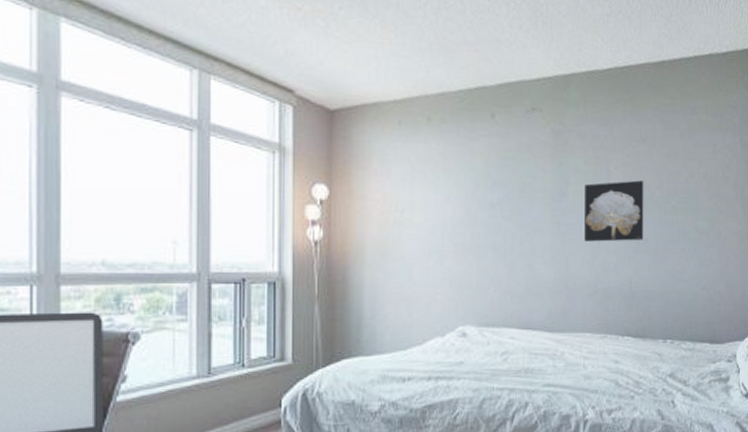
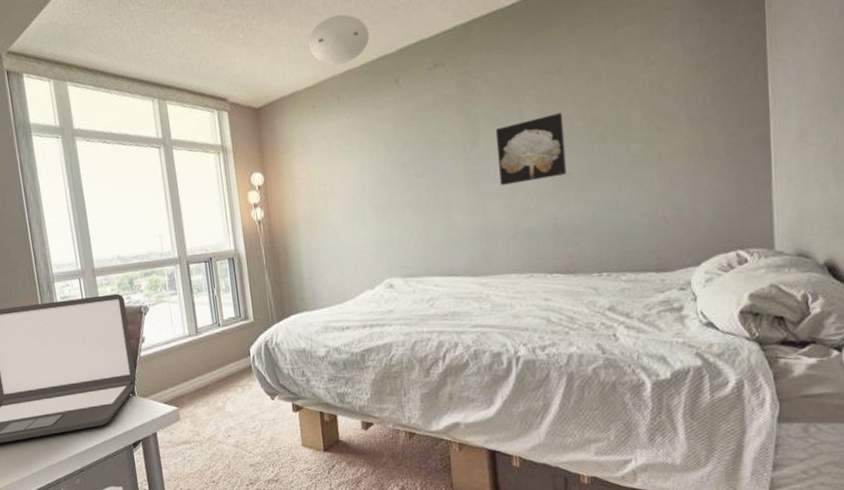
ceiling light: none [402,31,469,84] -> present [308,14,369,65]

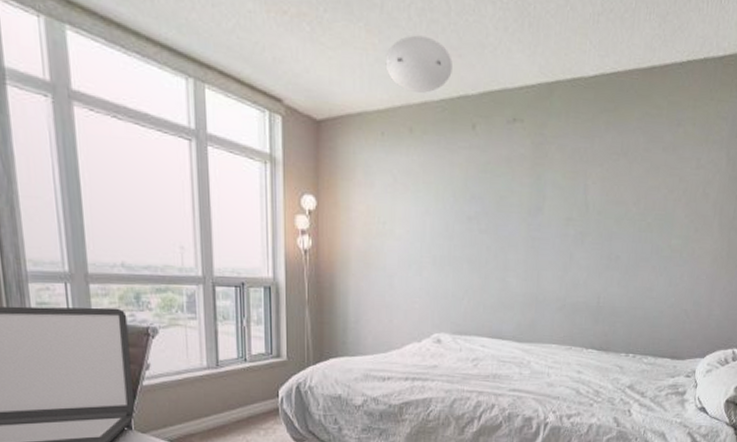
wall art: present [496,113,567,185] -> none [557,196,621,258]

